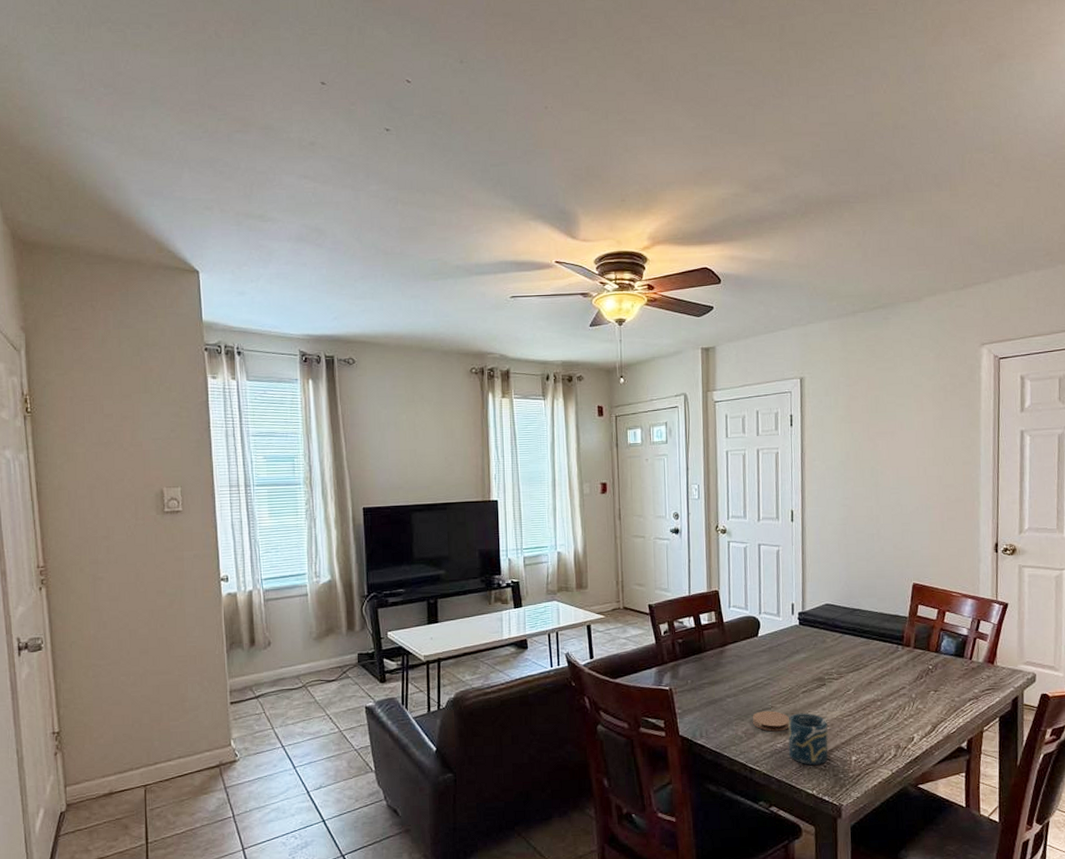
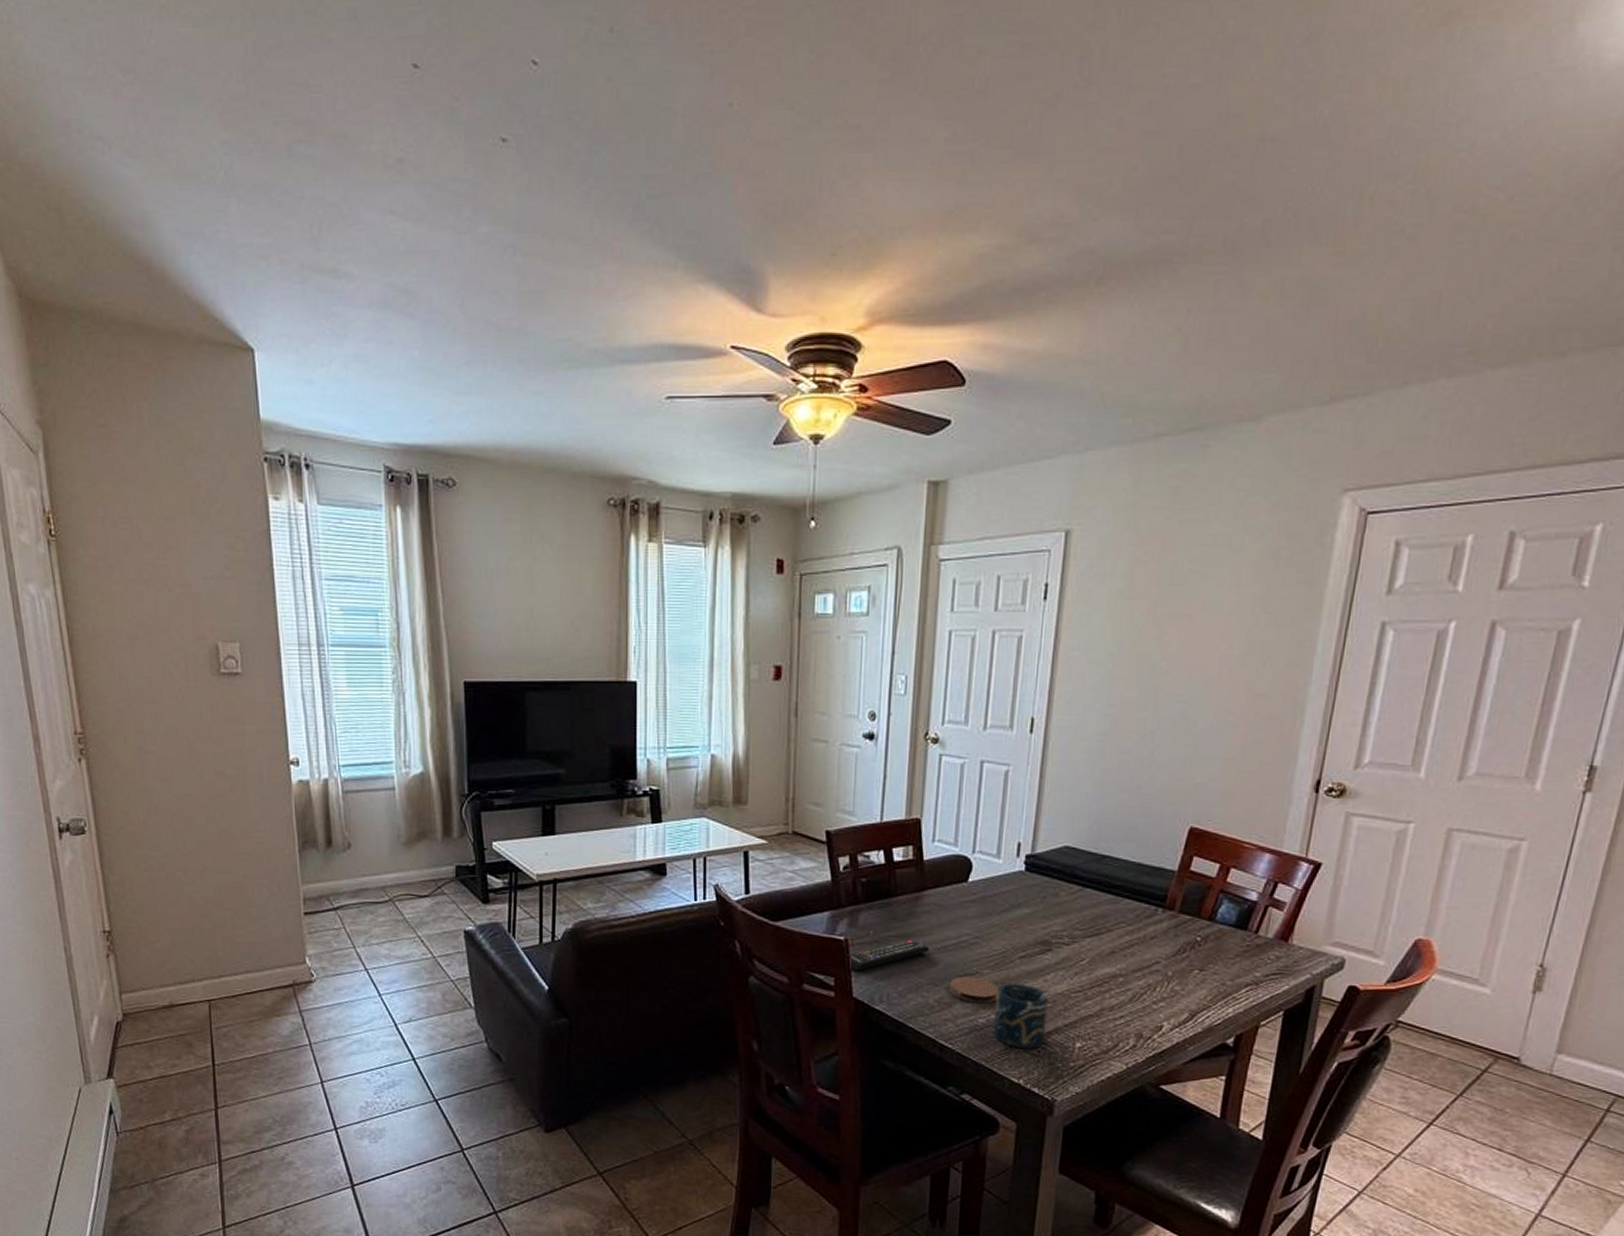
remote control: none [672,685,735,714] -> present [847,939,930,971]

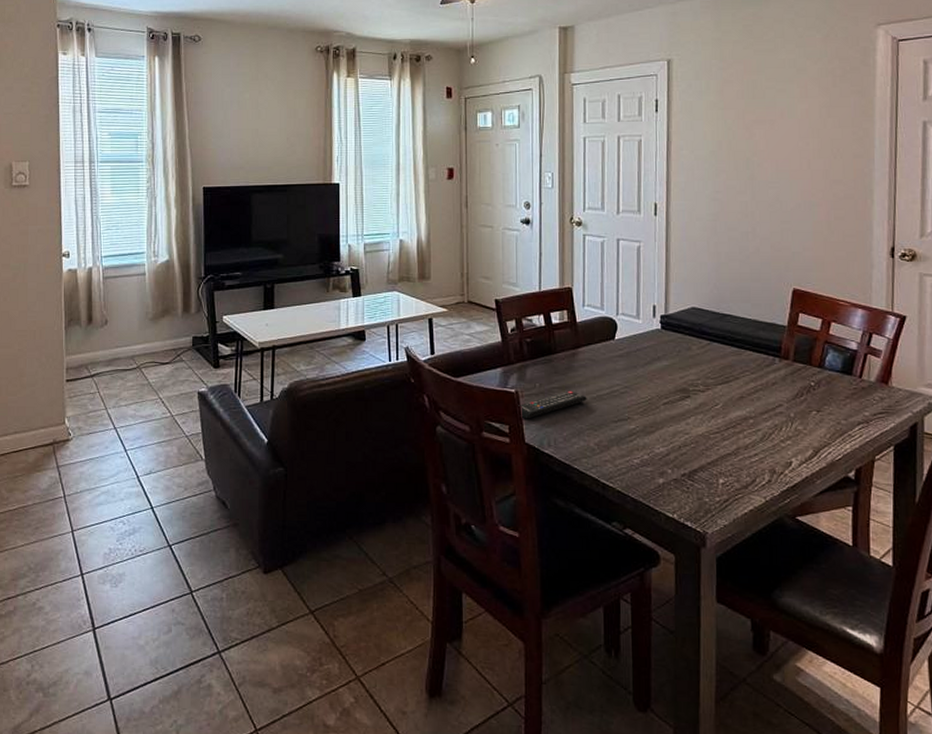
coaster: present [950,976,999,1004] -> none [607,422,649,446]
cup: present [993,983,1048,1049] -> none [646,426,692,486]

